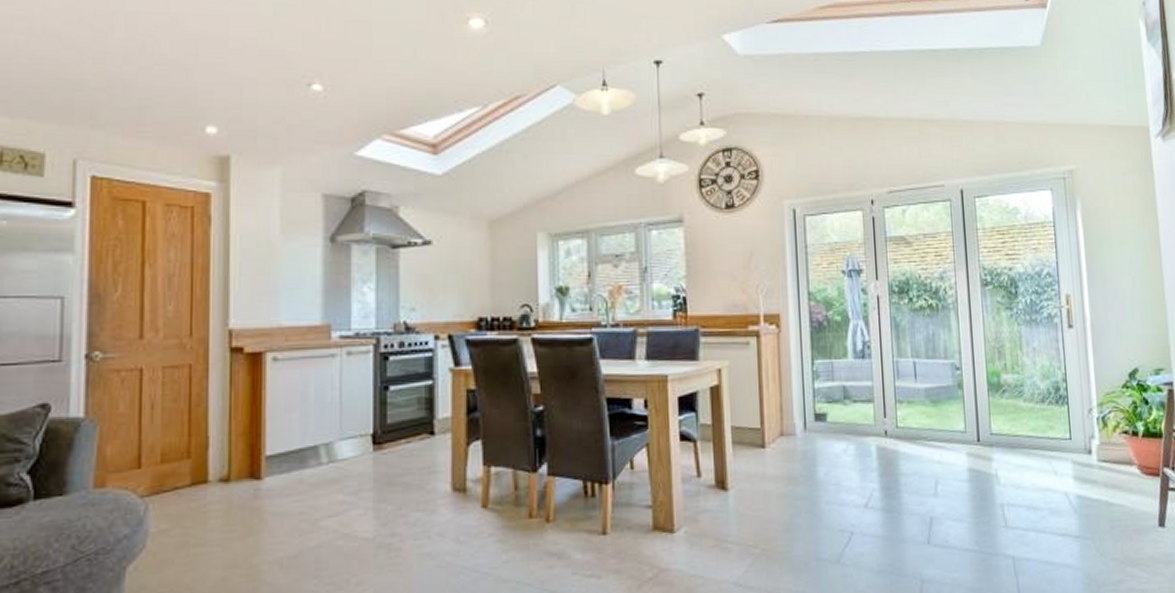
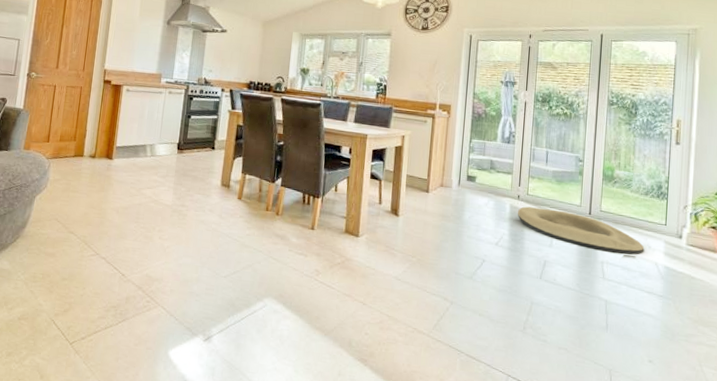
dog bed: none [887,442,1050,491] -> present [517,206,645,255]

